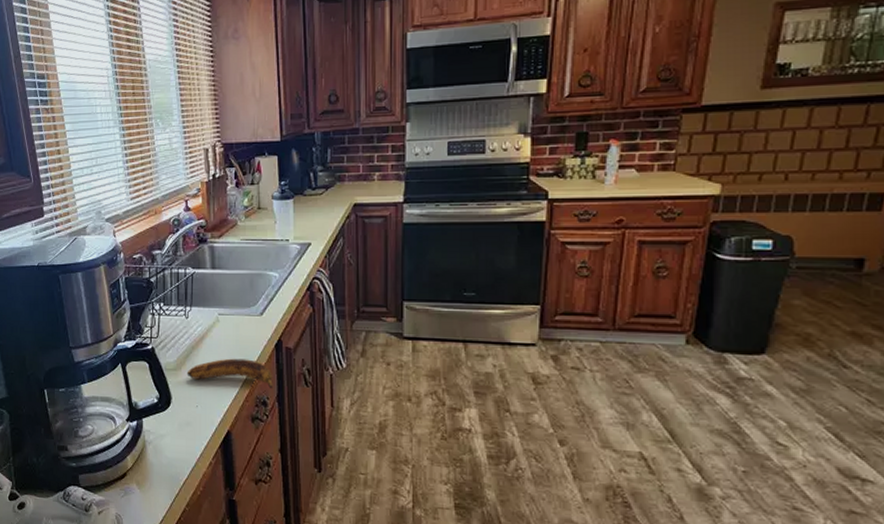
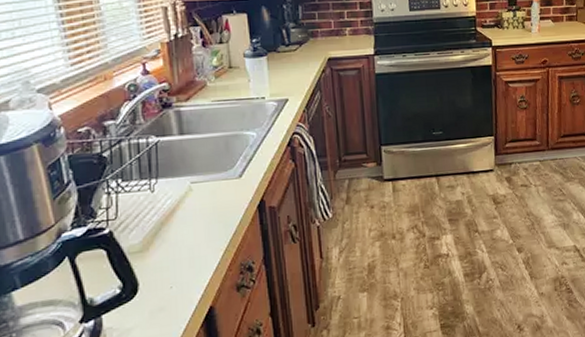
banana: present [186,358,273,389] -> none [156,225,258,259]

